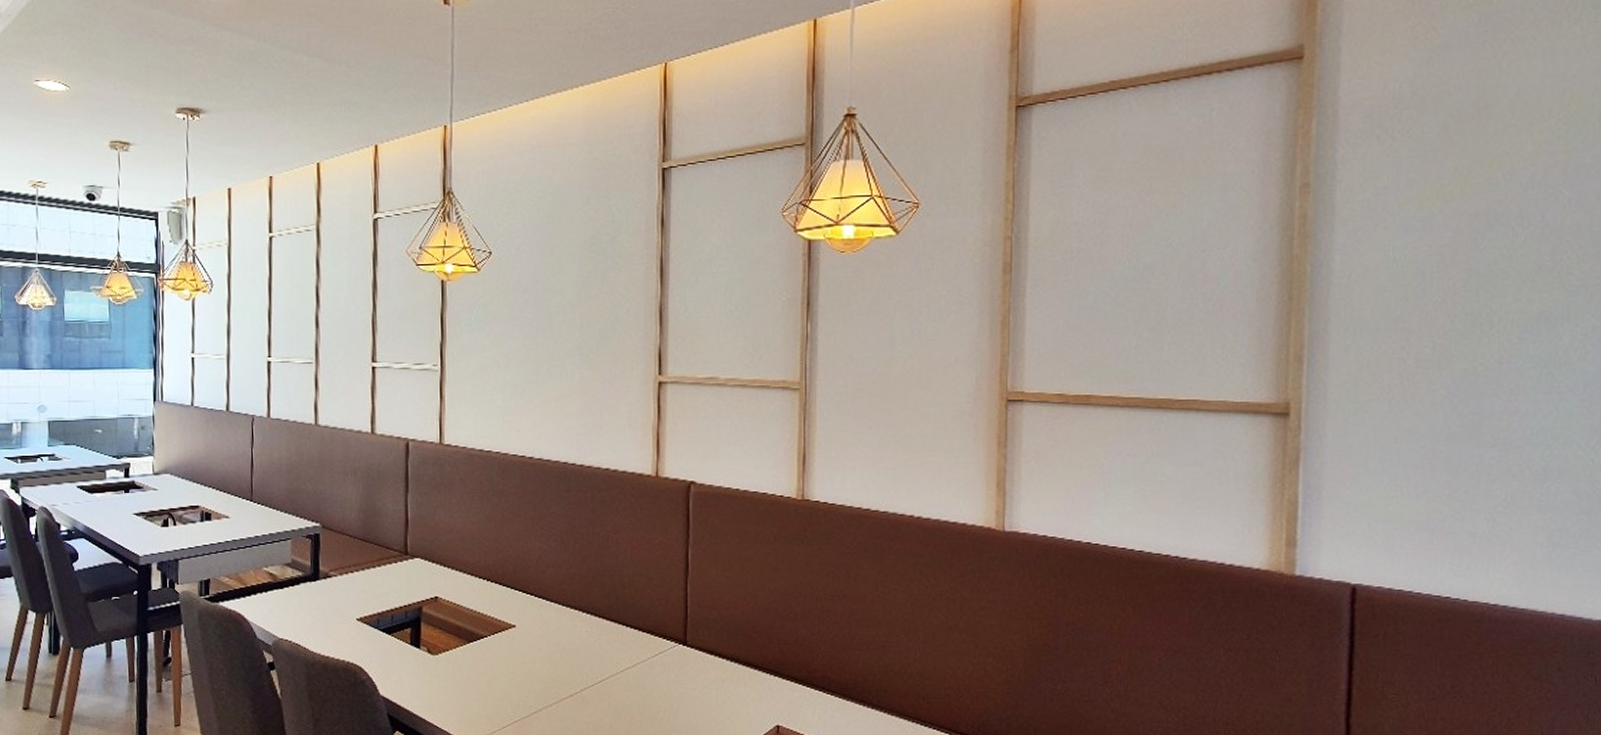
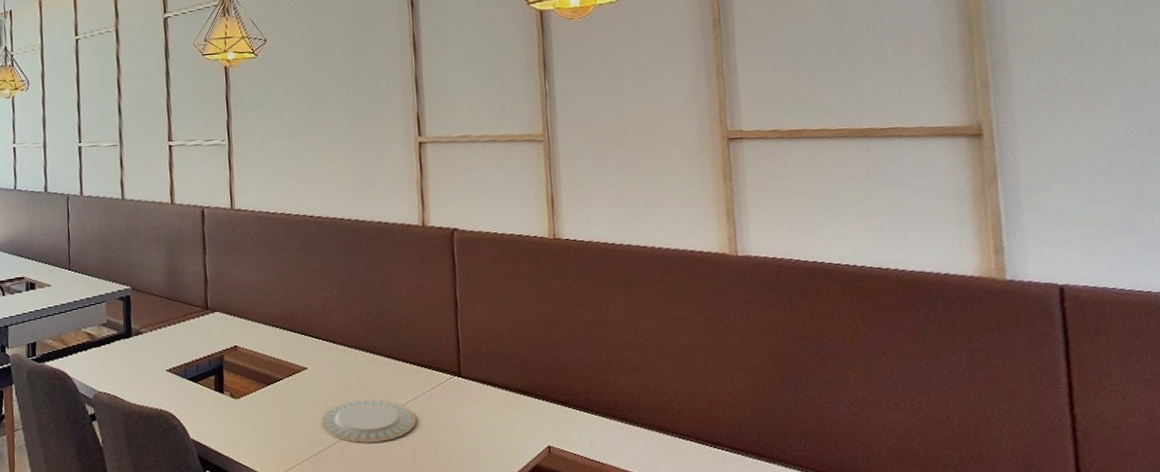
plate: none [526,663,634,711] -> present [320,399,417,443]

